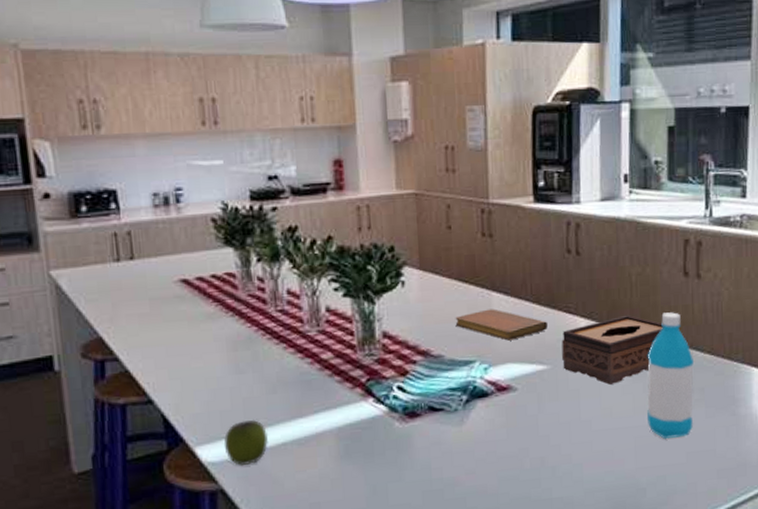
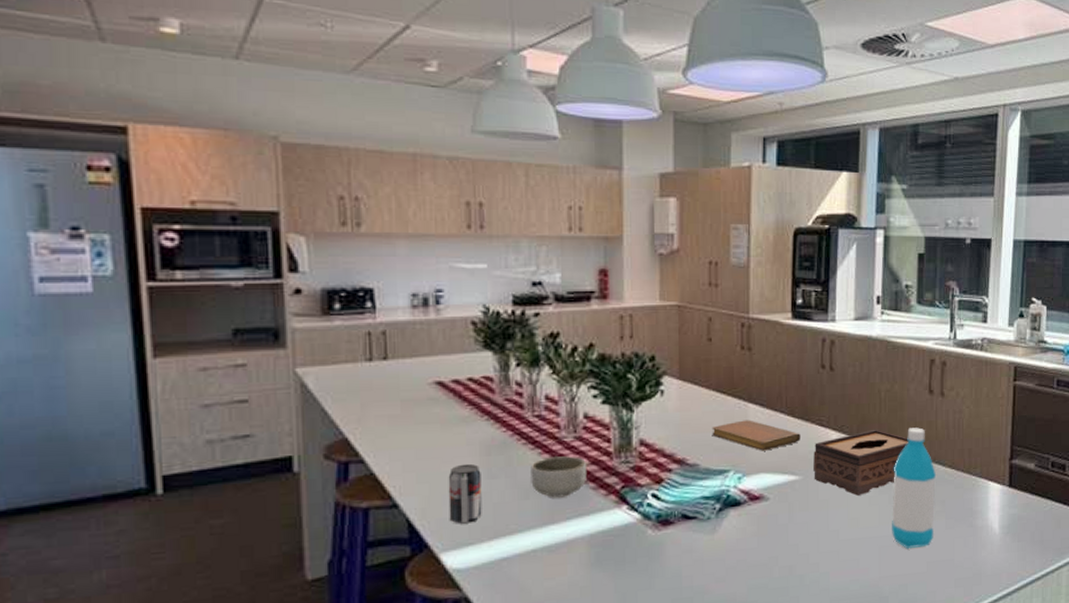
beverage can: none [198,359,233,419] -> present [448,463,482,524]
apple: present [223,419,269,467] -> none [470,525,518,574]
bowl: none [276,350,332,392] -> present [531,456,588,498]

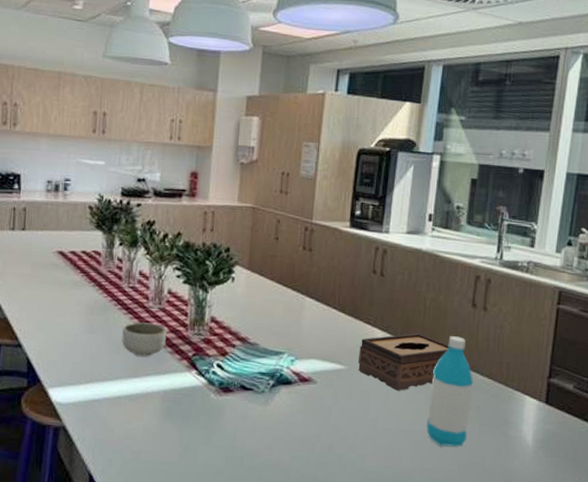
beverage can: present [448,463,482,524] -> none [57,319,85,367]
notebook: present [712,420,800,451] -> none [272,311,349,340]

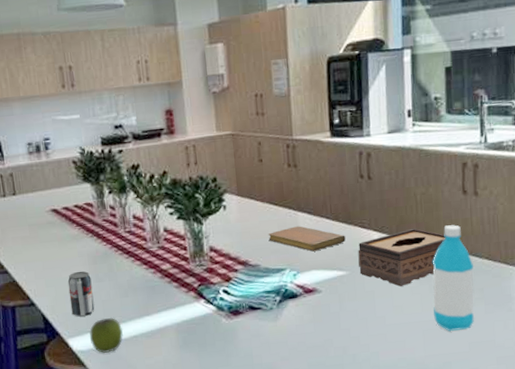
beverage can: none [57,319,85,367] -> present [67,271,95,317]
apple: none [71,372,108,410] -> present [89,317,123,354]
bowl: present [122,322,167,357] -> none [127,262,171,296]
notebook: none [272,311,349,340] -> present [268,226,346,252]

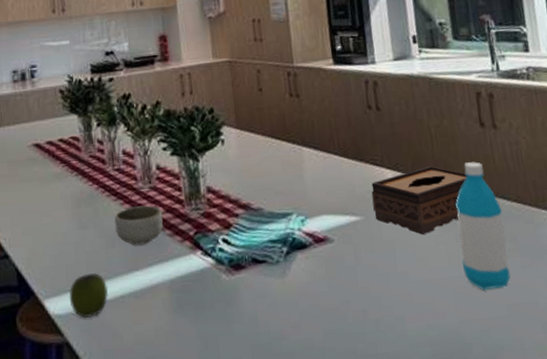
beverage can: present [67,271,95,317] -> none [47,215,77,272]
bowl: none [127,262,171,296] -> present [114,205,163,246]
notebook: present [268,226,346,252] -> none [271,163,357,193]

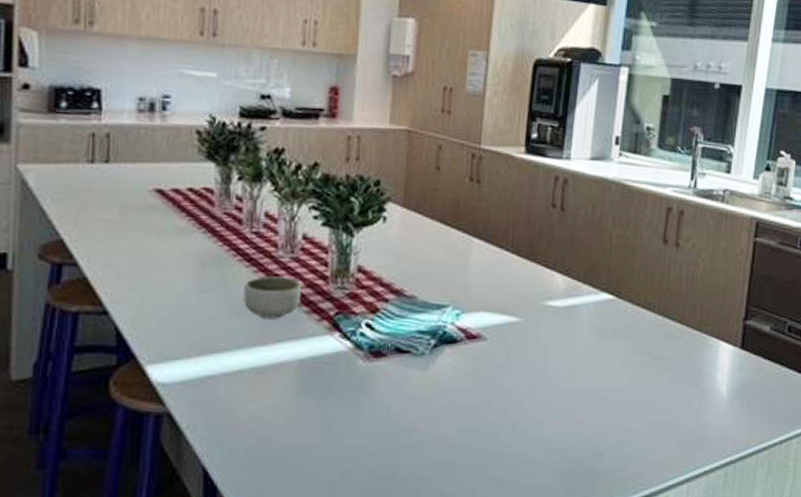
apple: present [69,272,109,319] -> none [177,342,226,391]
tissue box: present [371,165,468,235] -> none [535,275,639,344]
water bottle: present [455,162,511,291] -> none [613,277,664,405]

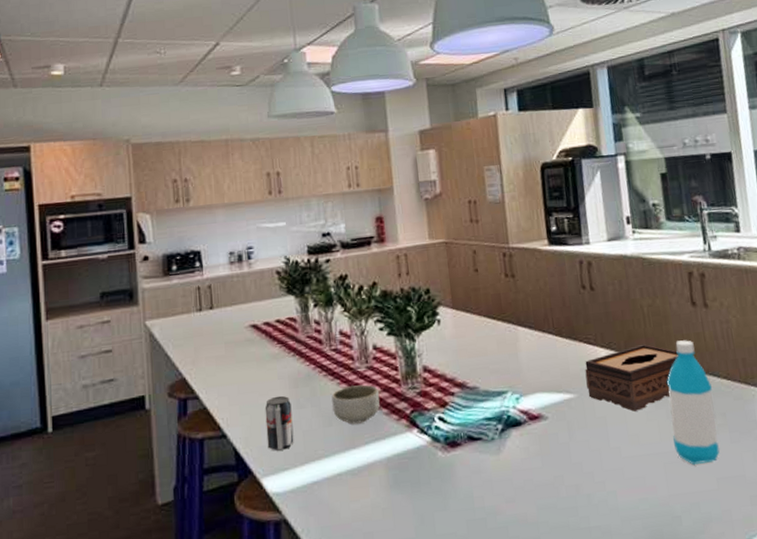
beverage can: none [158,275,194,337] -> present [265,395,294,451]
tissue box: none [535,275,639,344] -> present [585,344,679,411]
water bottle: none [613,277,664,405] -> present [667,340,720,466]

